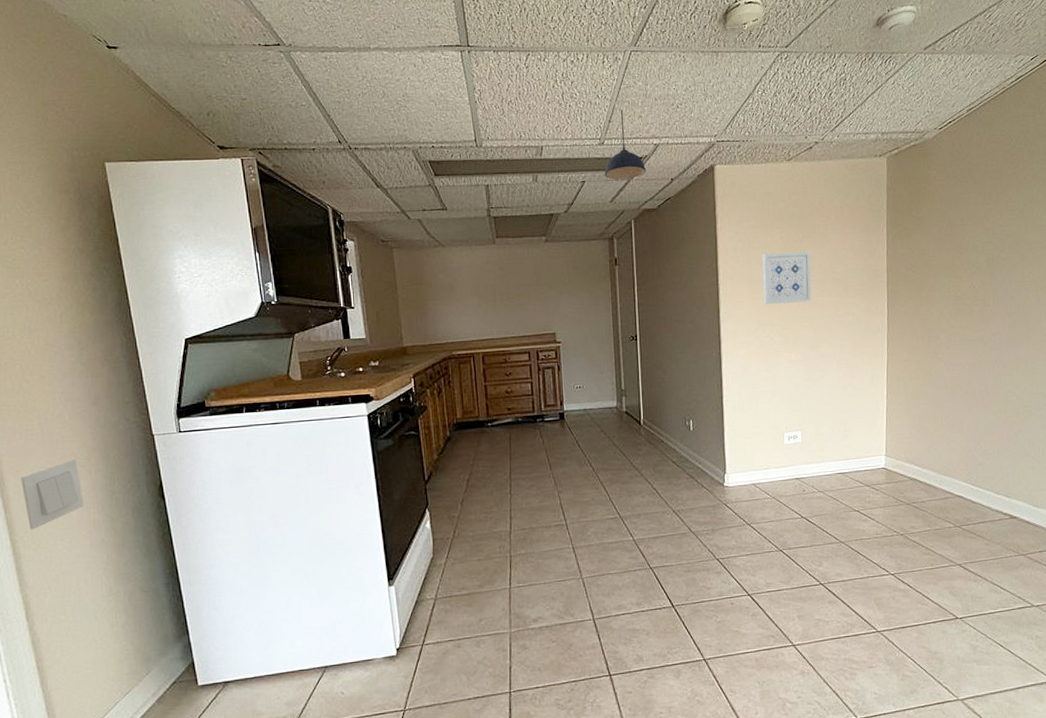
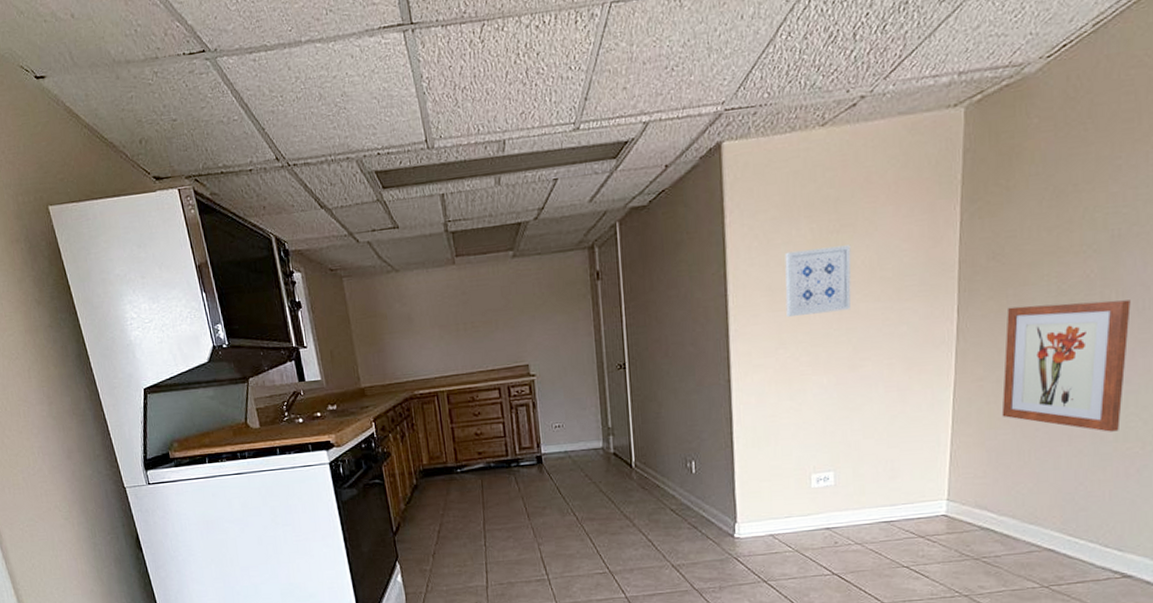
light switch: present [21,459,84,530] -> none [14,512,72,580]
pendant light: present [604,110,646,180] -> none [581,82,633,174]
wall art: none [921,305,1003,404] -> present [1001,300,1131,432]

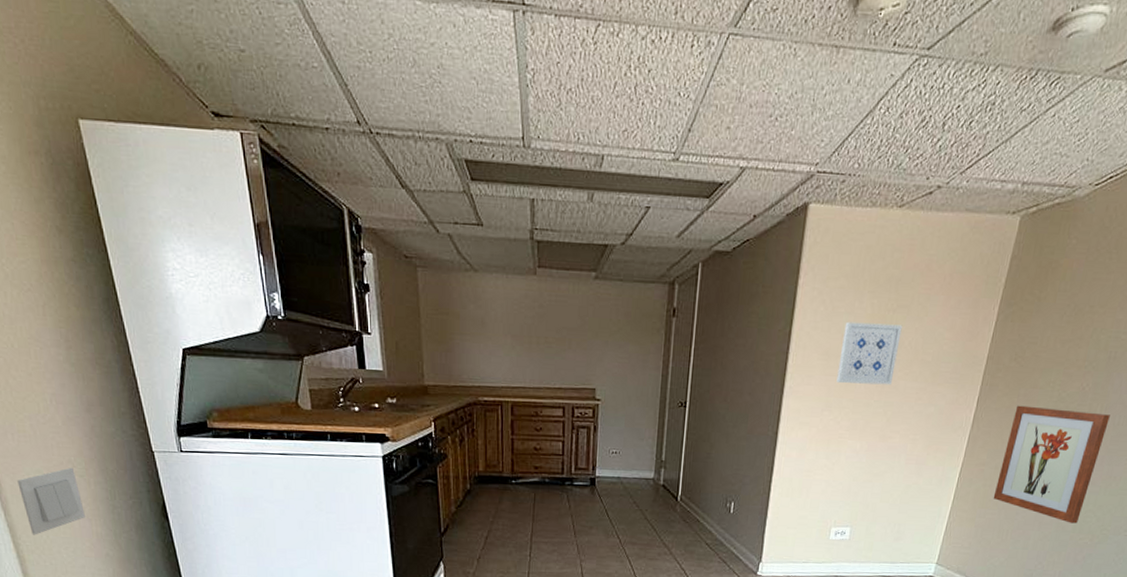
light switch: none [14,512,72,580] -> present [17,467,85,535]

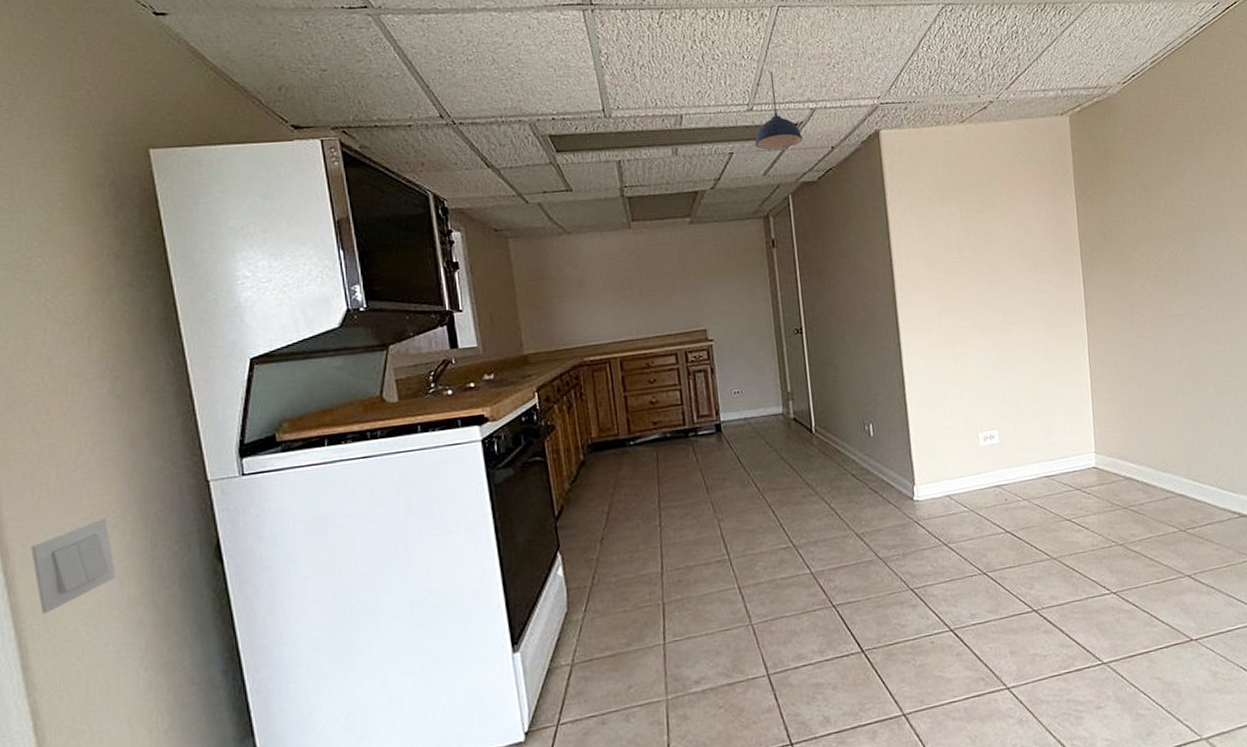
pendant light: none [674,116,726,210] -> present [755,71,803,150]
wall art: present [836,321,903,385] -> none [939,223,998,286]
wall art: present [993,405,1110,524] -> none [1120,275,1217,387]

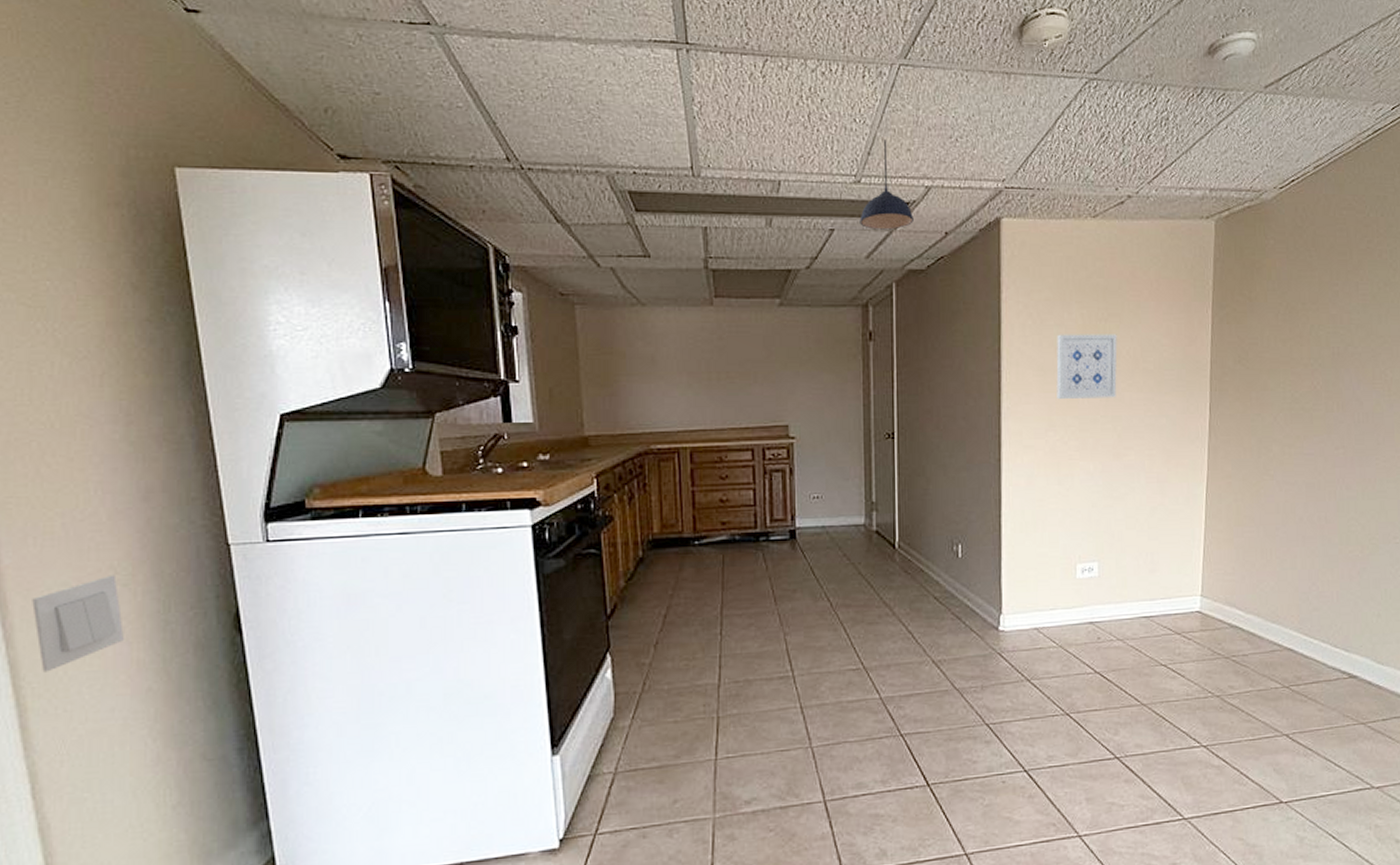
wall art: none [939,223,998,286] -> present [1056,334,1118,400]

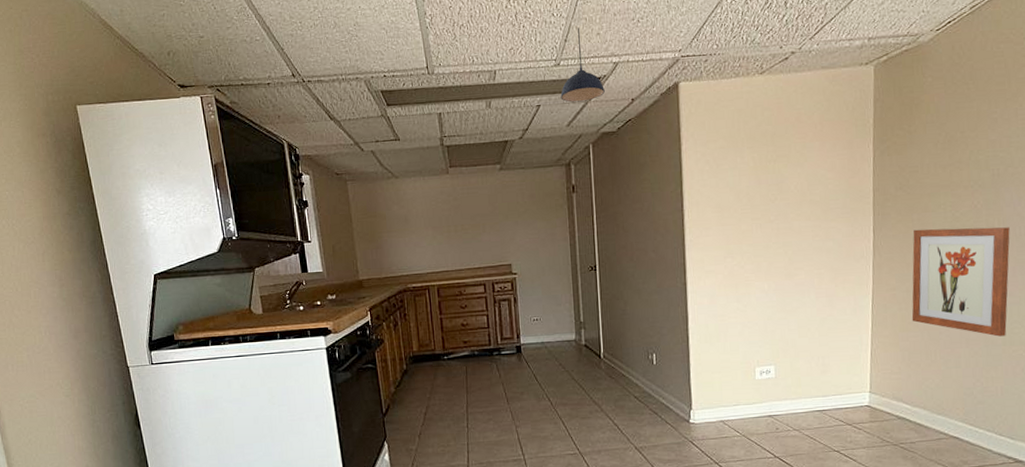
light switch: present [32,575,124,672] -> none [14,389,69,455]
wall art: present [1056,334,1118,400] -> none [731,172,787,231]
wall art: none [1247,409,1349,535] -> present [911,227,1010,337]

